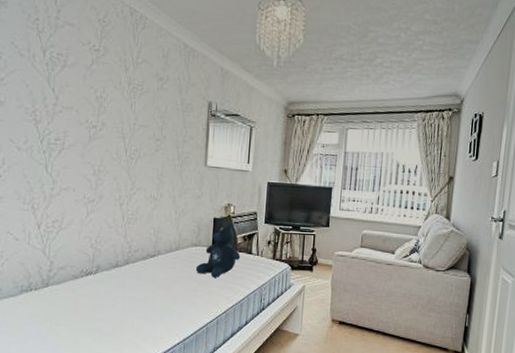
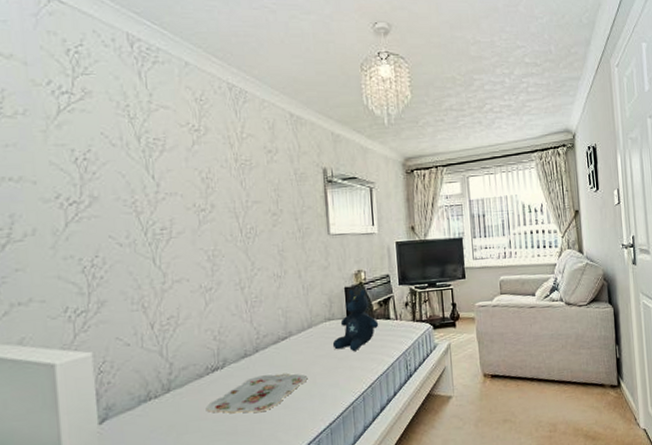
serving tray: none [78,286,170,318] -> present [207,373,308,414]

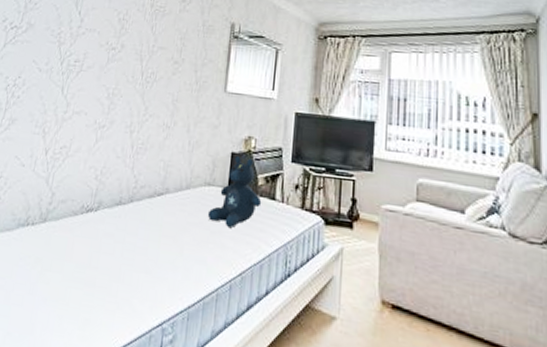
serving tray: present [207,373,308,414] -> none [73,228,176,270]

